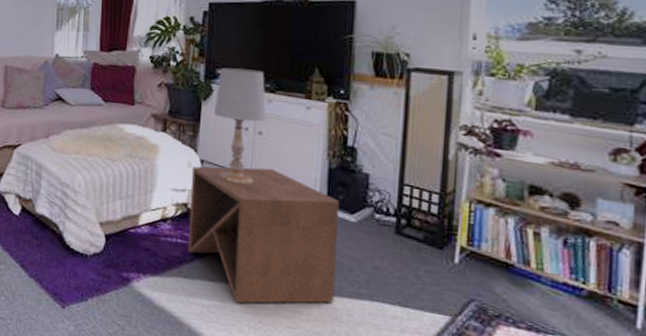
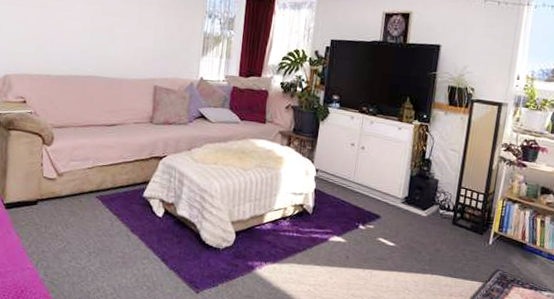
side table: present [188,166,340,304] -> none [302,174,416,281]
table lamp: present [214,68,267,186] -> none [329,94,370,190]

